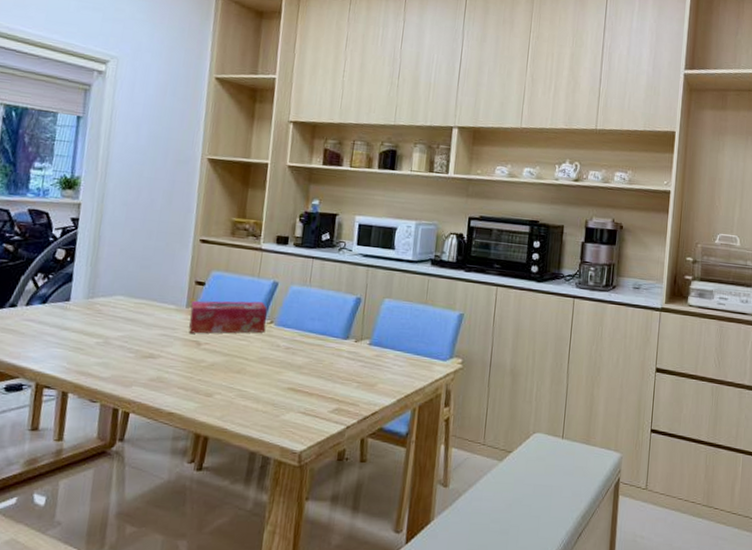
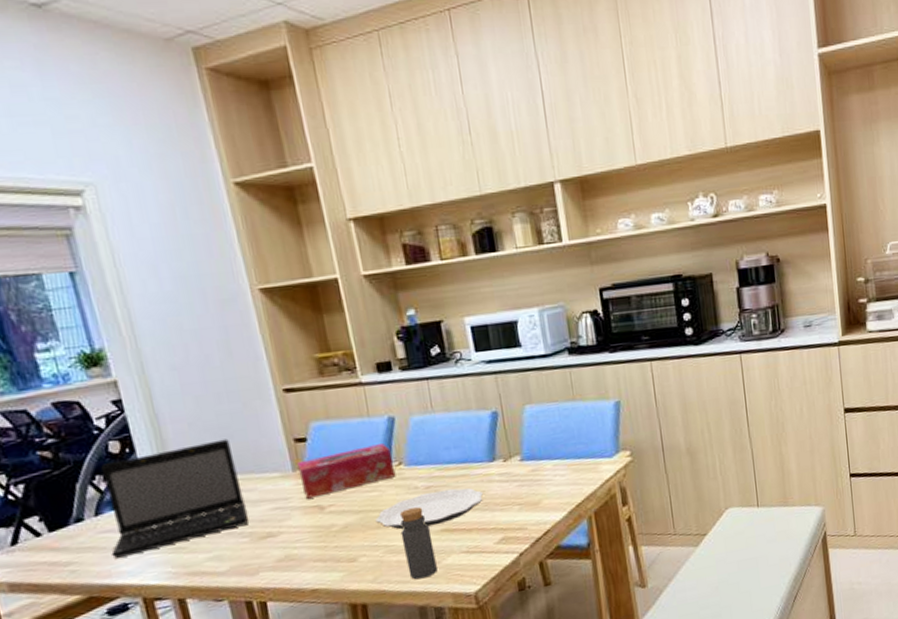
laptop: none [26,265,146,346] -> present [101,439,248,560]
plate: none [237,353,331,383] -> present [375,488,483,530]
bottle: none [250,362,279,427] -> present [399,507,438,580]

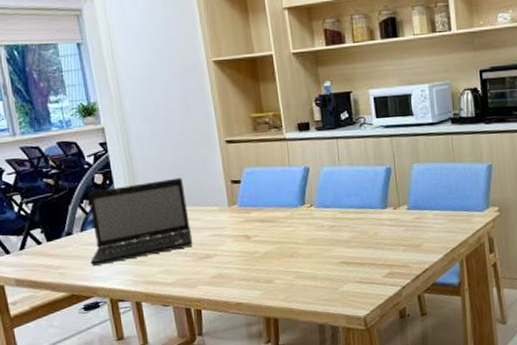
tissue box: present [297,443,396,499] -> none [232,188,308,229]
plate: present [375,488,483,530] -> none [289,228,375,260]
bottle: present [399,507,438,580] -> none [308,242,335,302]

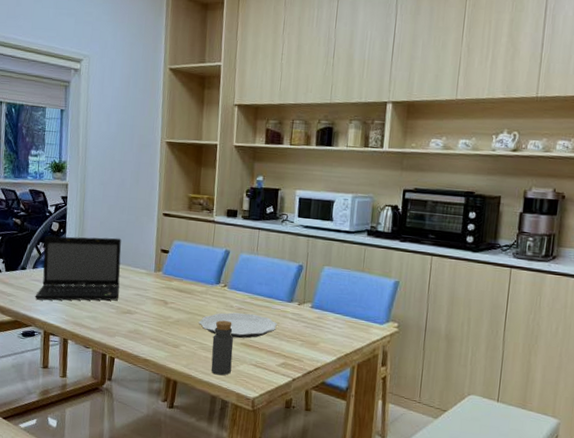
plate: none [289,228,375,260] -> present [198,312,277,339]
bottle: none [308,242,335,302] -> present [211,320,234,376]

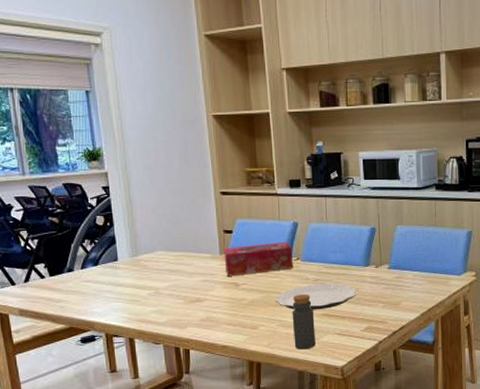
laptop: present [35,236,121,301] -> none [89,224,184,303]
tissue box: none [157,266,221,295] -> present [224,242,294,277]

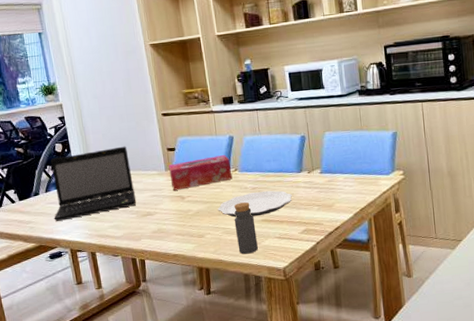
laptop: none [89,224,184,303] -> present [50,146,136,222]

